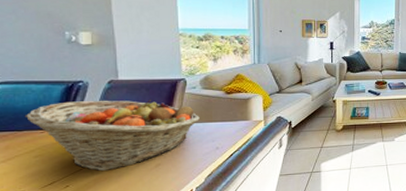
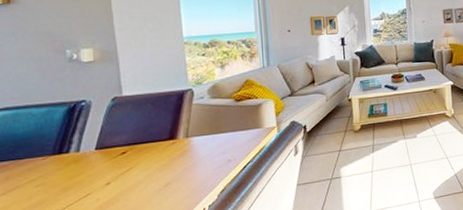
fruit basket: present [24,99,200,171] -> none [25,114,209,196]

